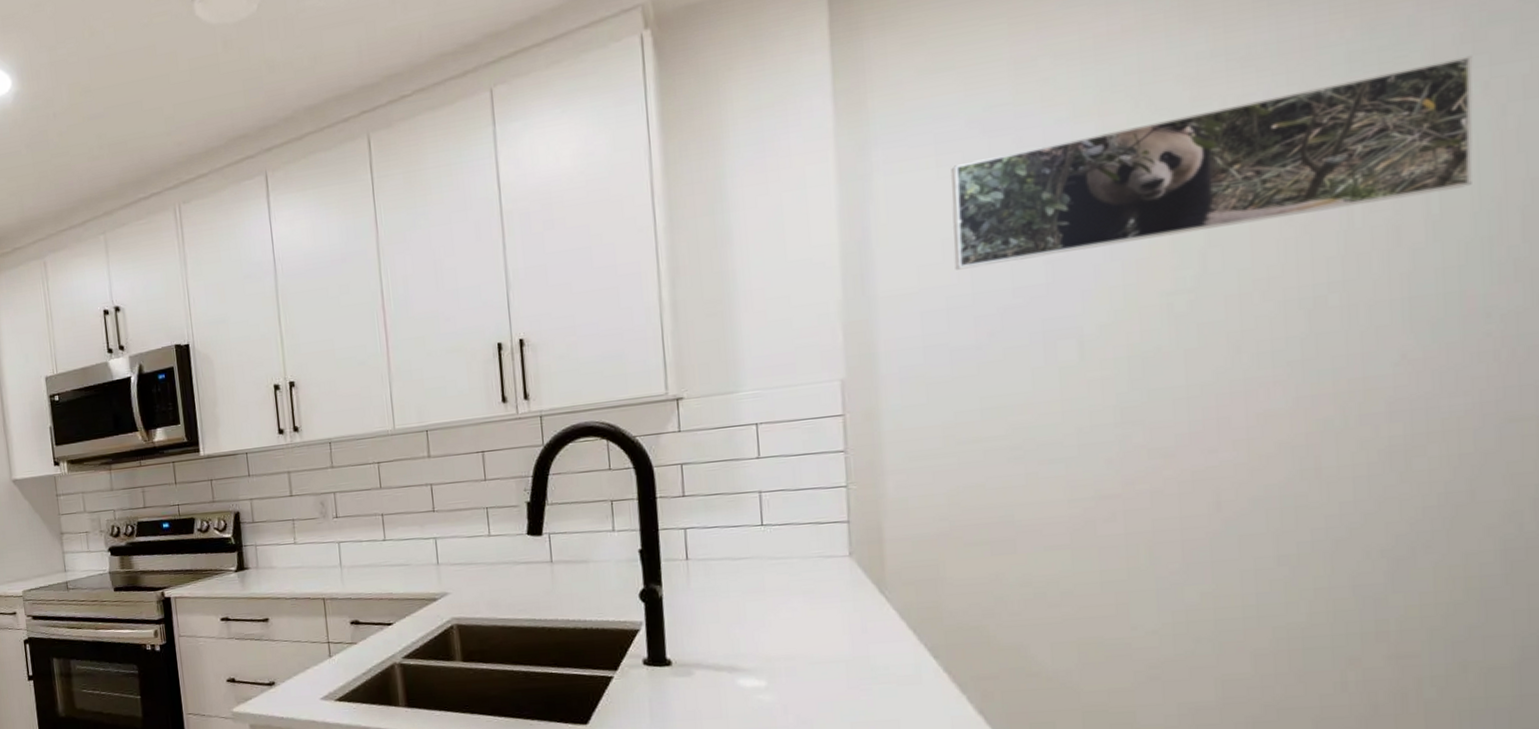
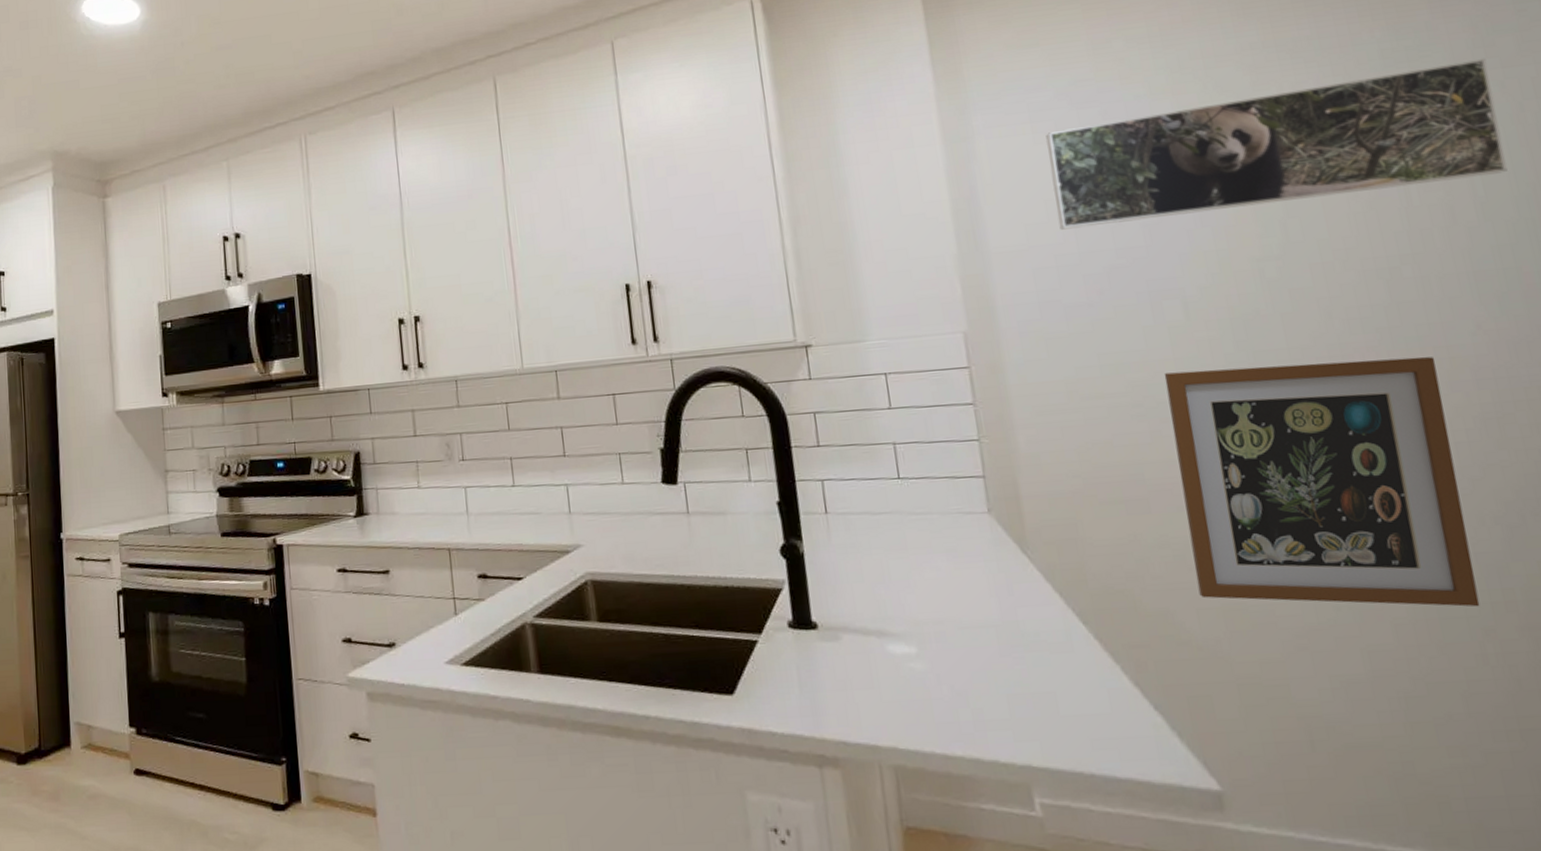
wall art: none [1048,389,1349,638] -> present [1164,356,1480,607]

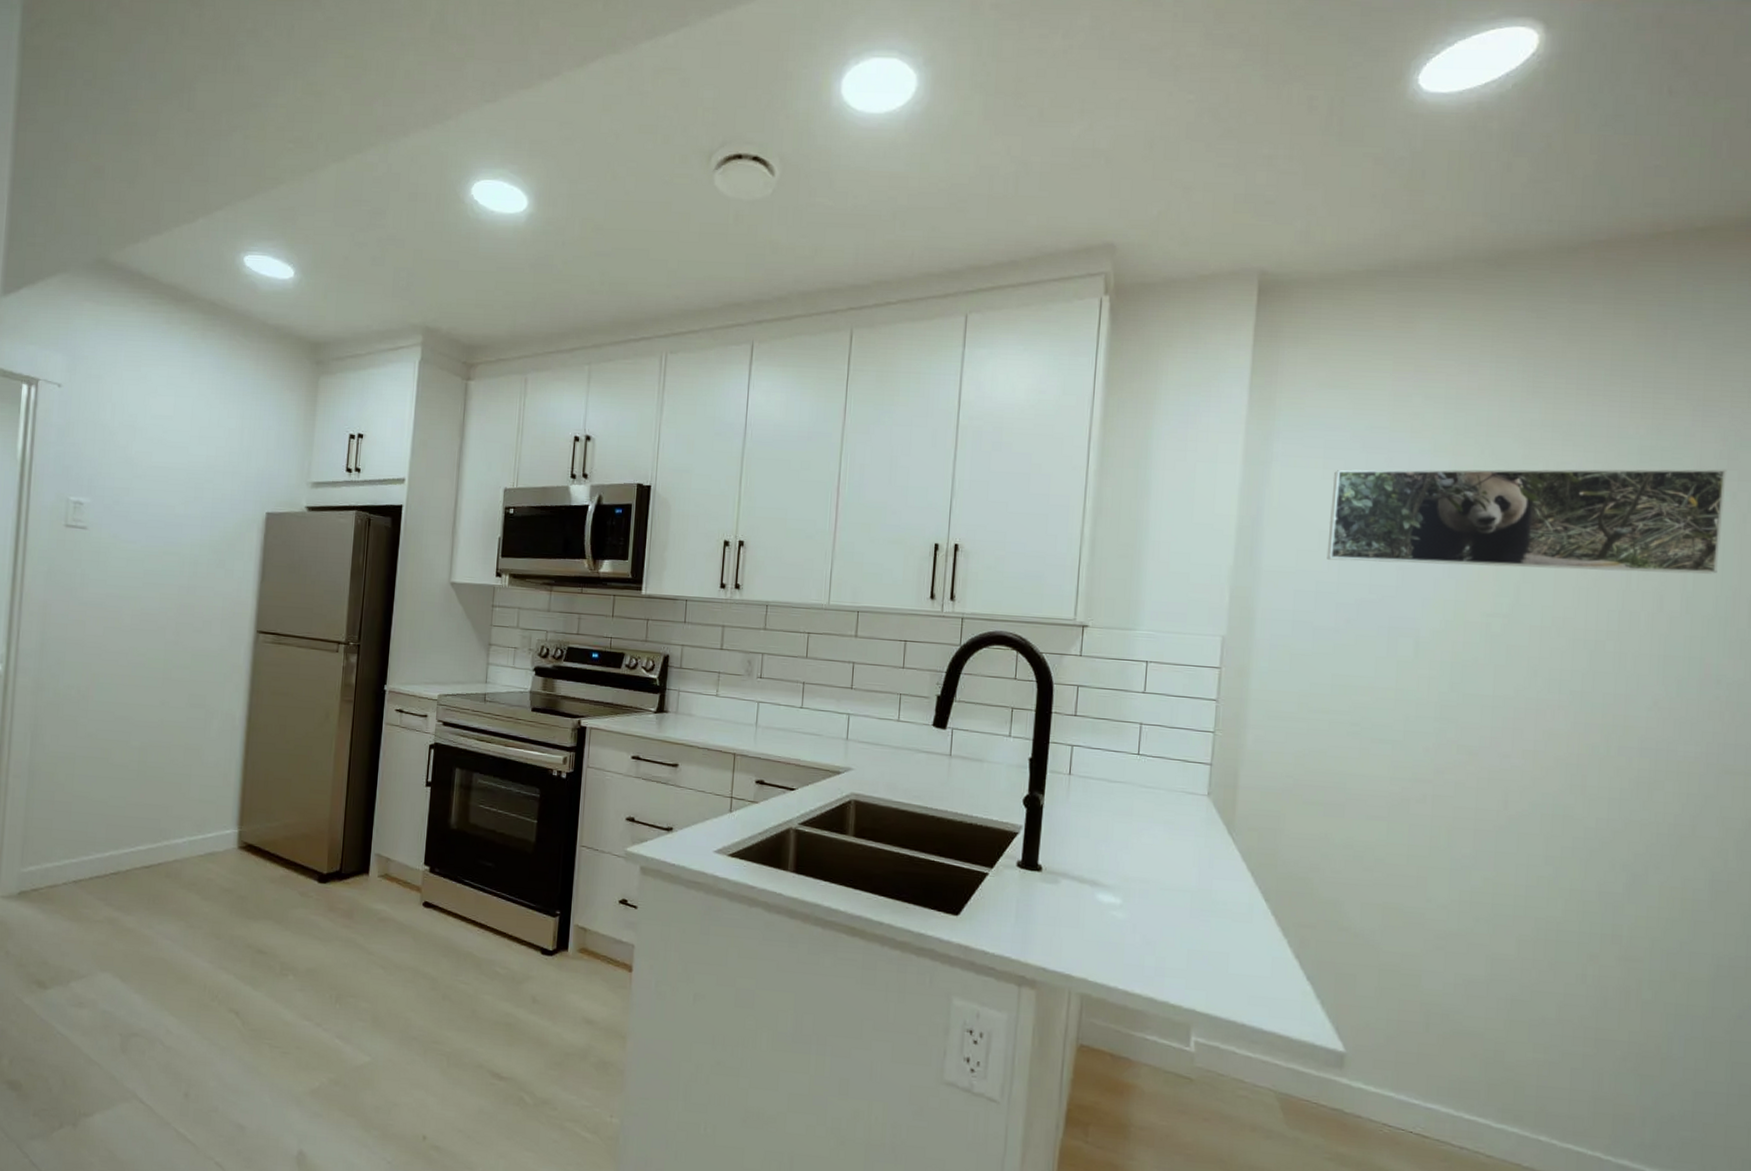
wall art: present [1164,356,1480,607] -> none [1367,700,1612,936]

